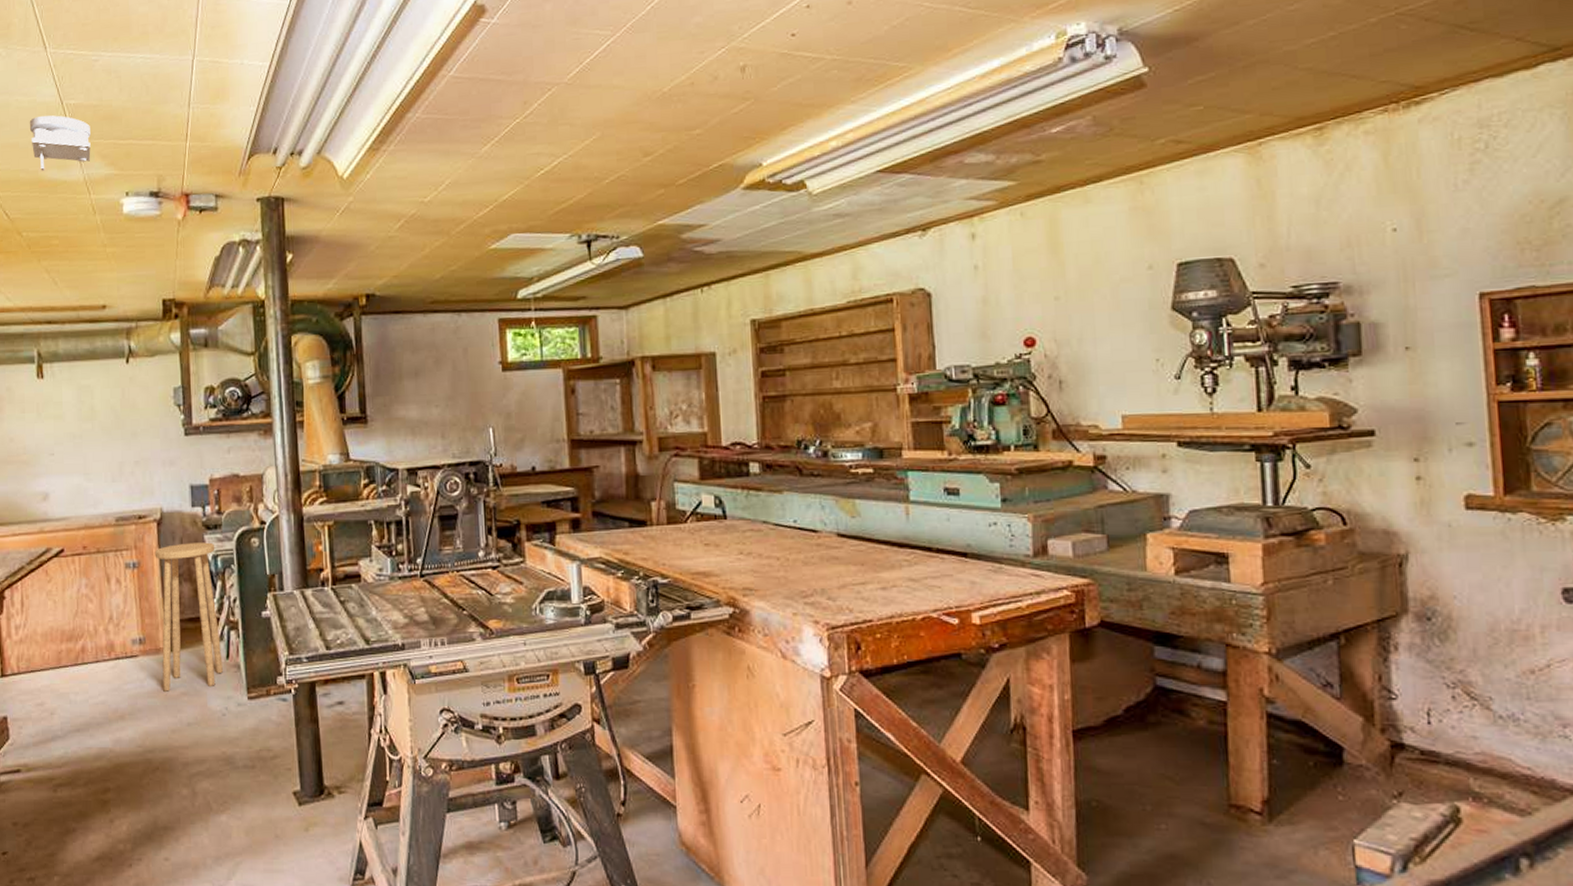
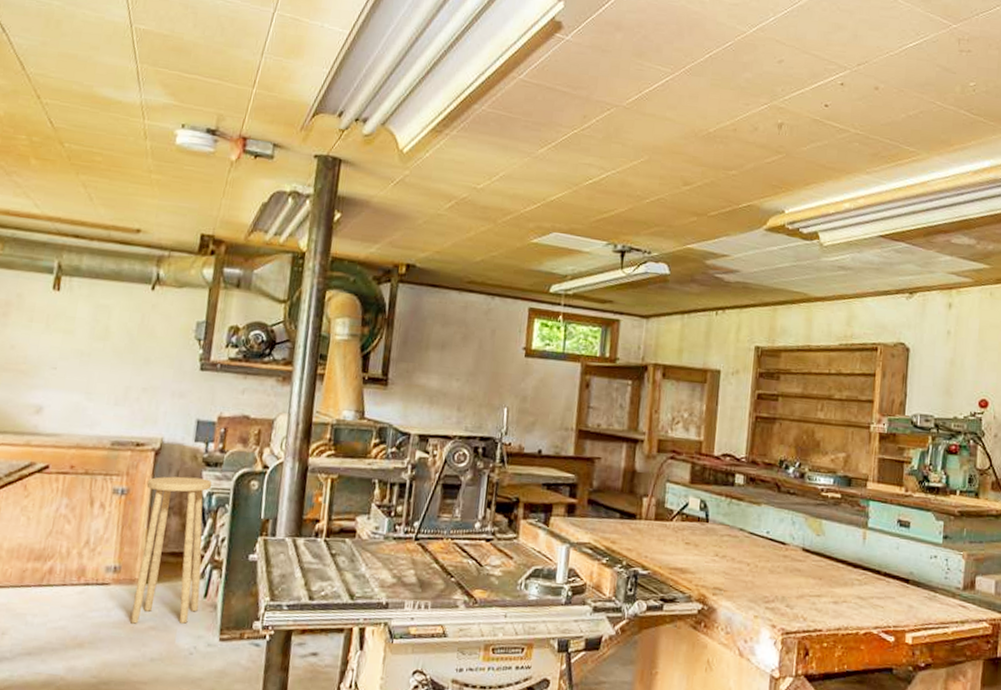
smoke detector: present [29,115,91,171] -> none [91,33,157,88]

